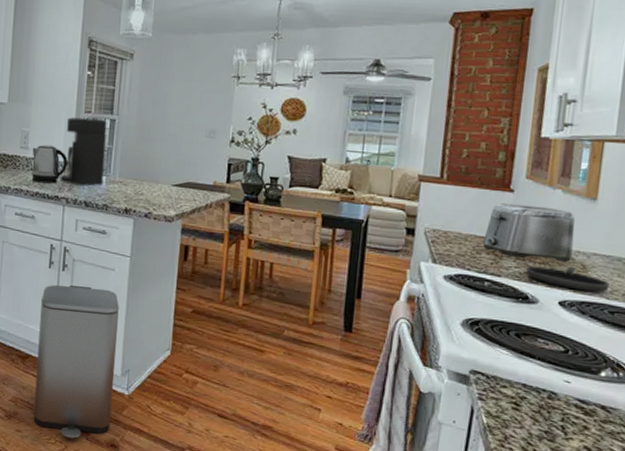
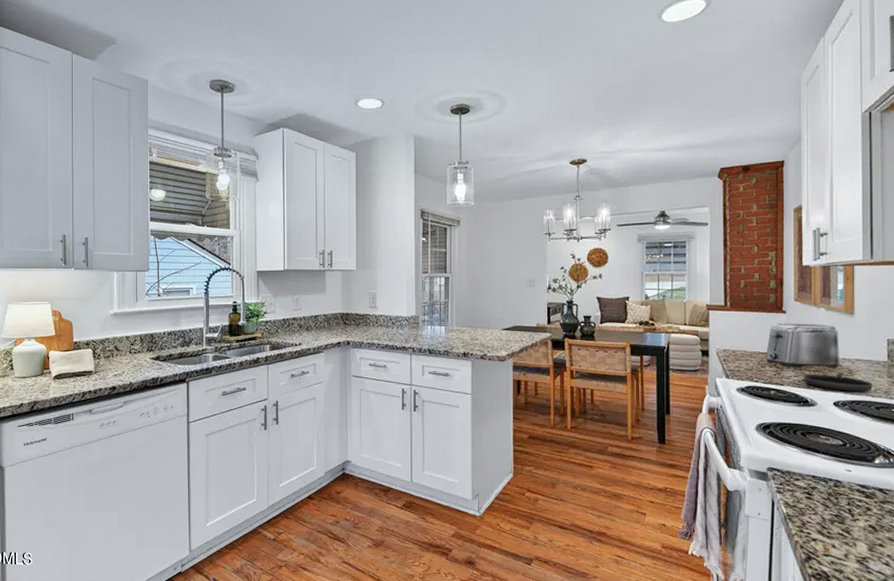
kettle: present [31,144,68,185] -> none [380,303,411,337]
pedal bin: present [33,285,119,439] -> none [397,423,467,559]
coffee maker: present [59,117,107,187] -> none [405,278,443,336]

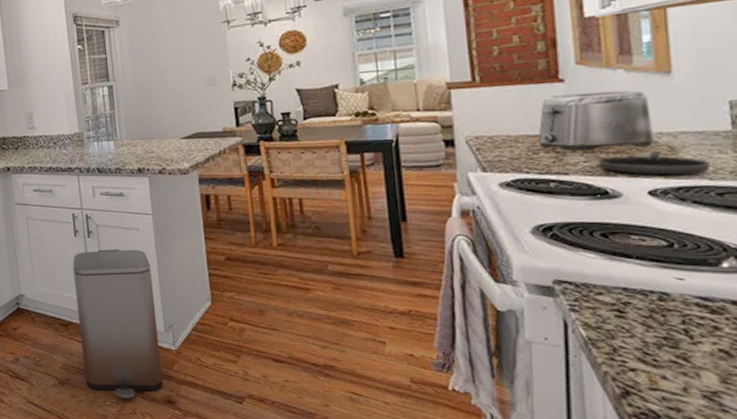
pedal bin: none [397,423,467,559] -> present [72,248,163,398]

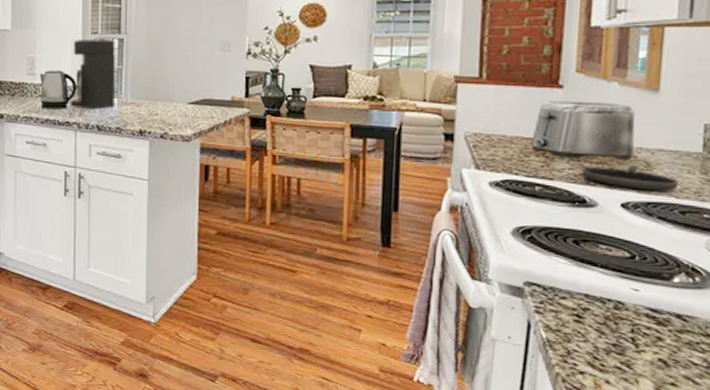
kettle: none [38,120,75,159] -> present [39,69,76,111]
coffee maker: none [67,88,113,155] -> present [69,40,116,110]
pedal bin: present [72,248,163,398] -> none [58,212,140,369]

